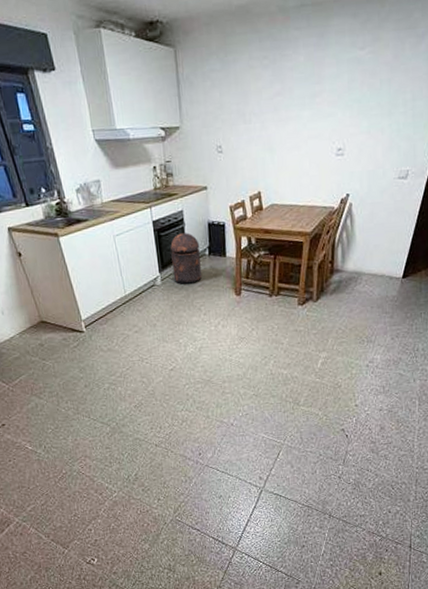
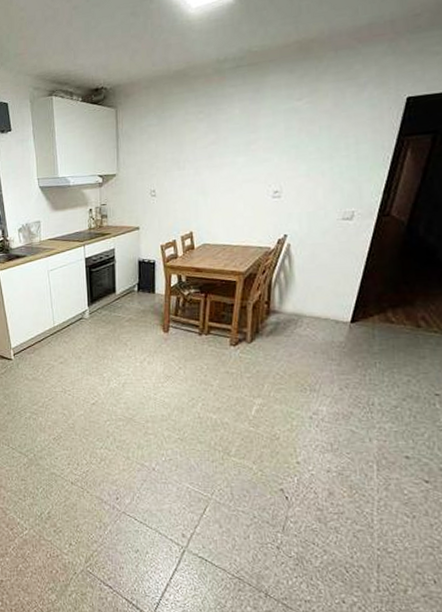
trash can: present [170,233,202,284] -> none [100,269,130,319]

